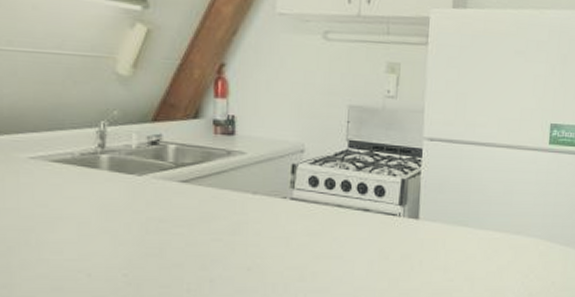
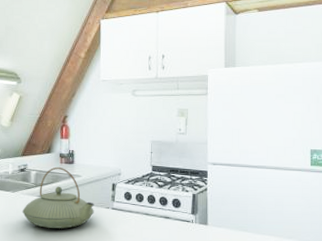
teapot: none [154,139,265,227] -> present [22,167,94,229]

